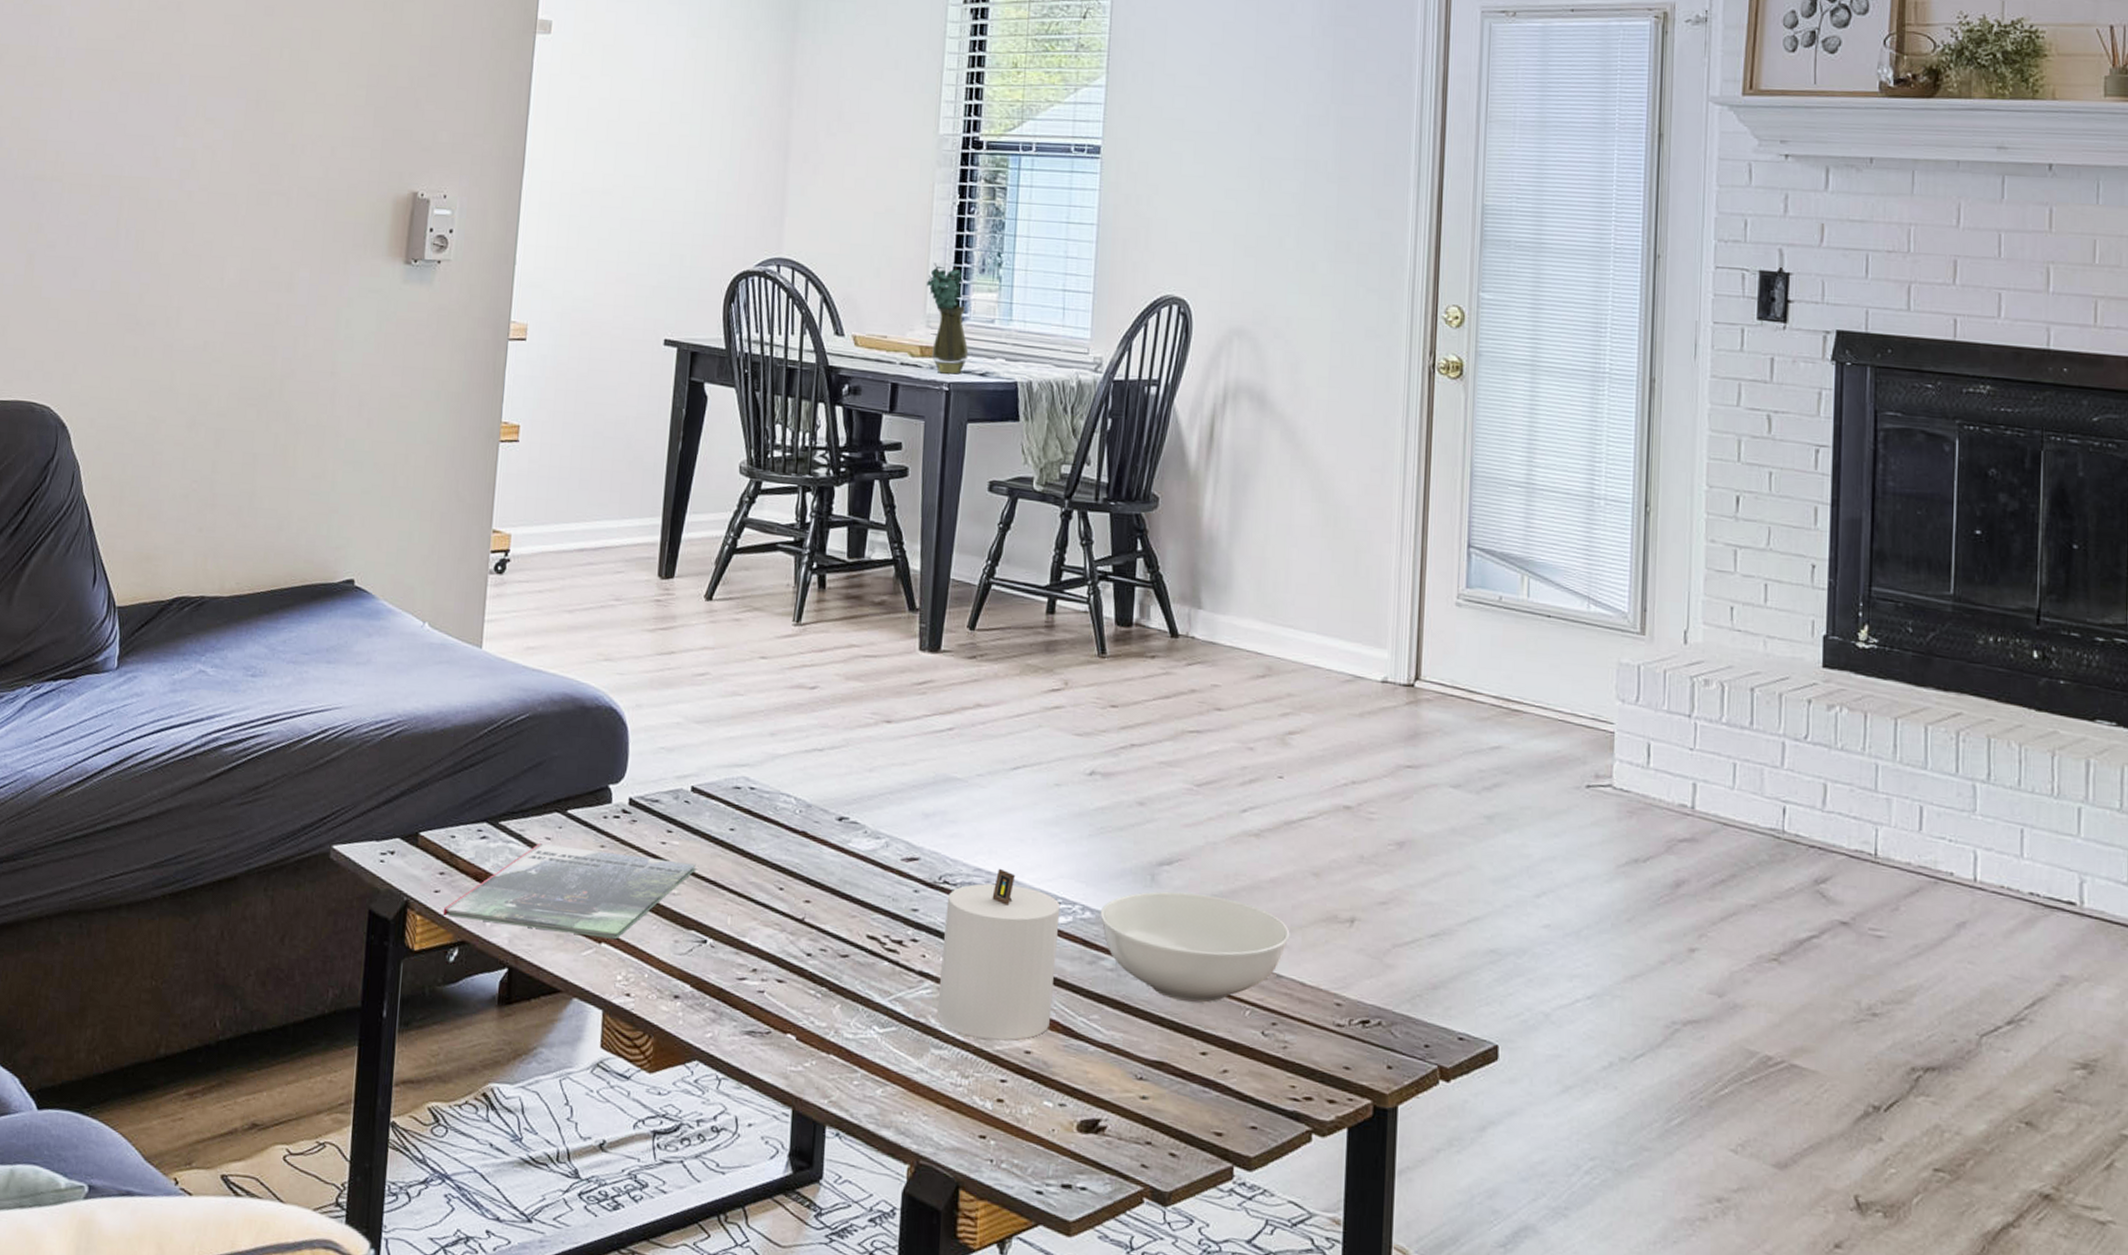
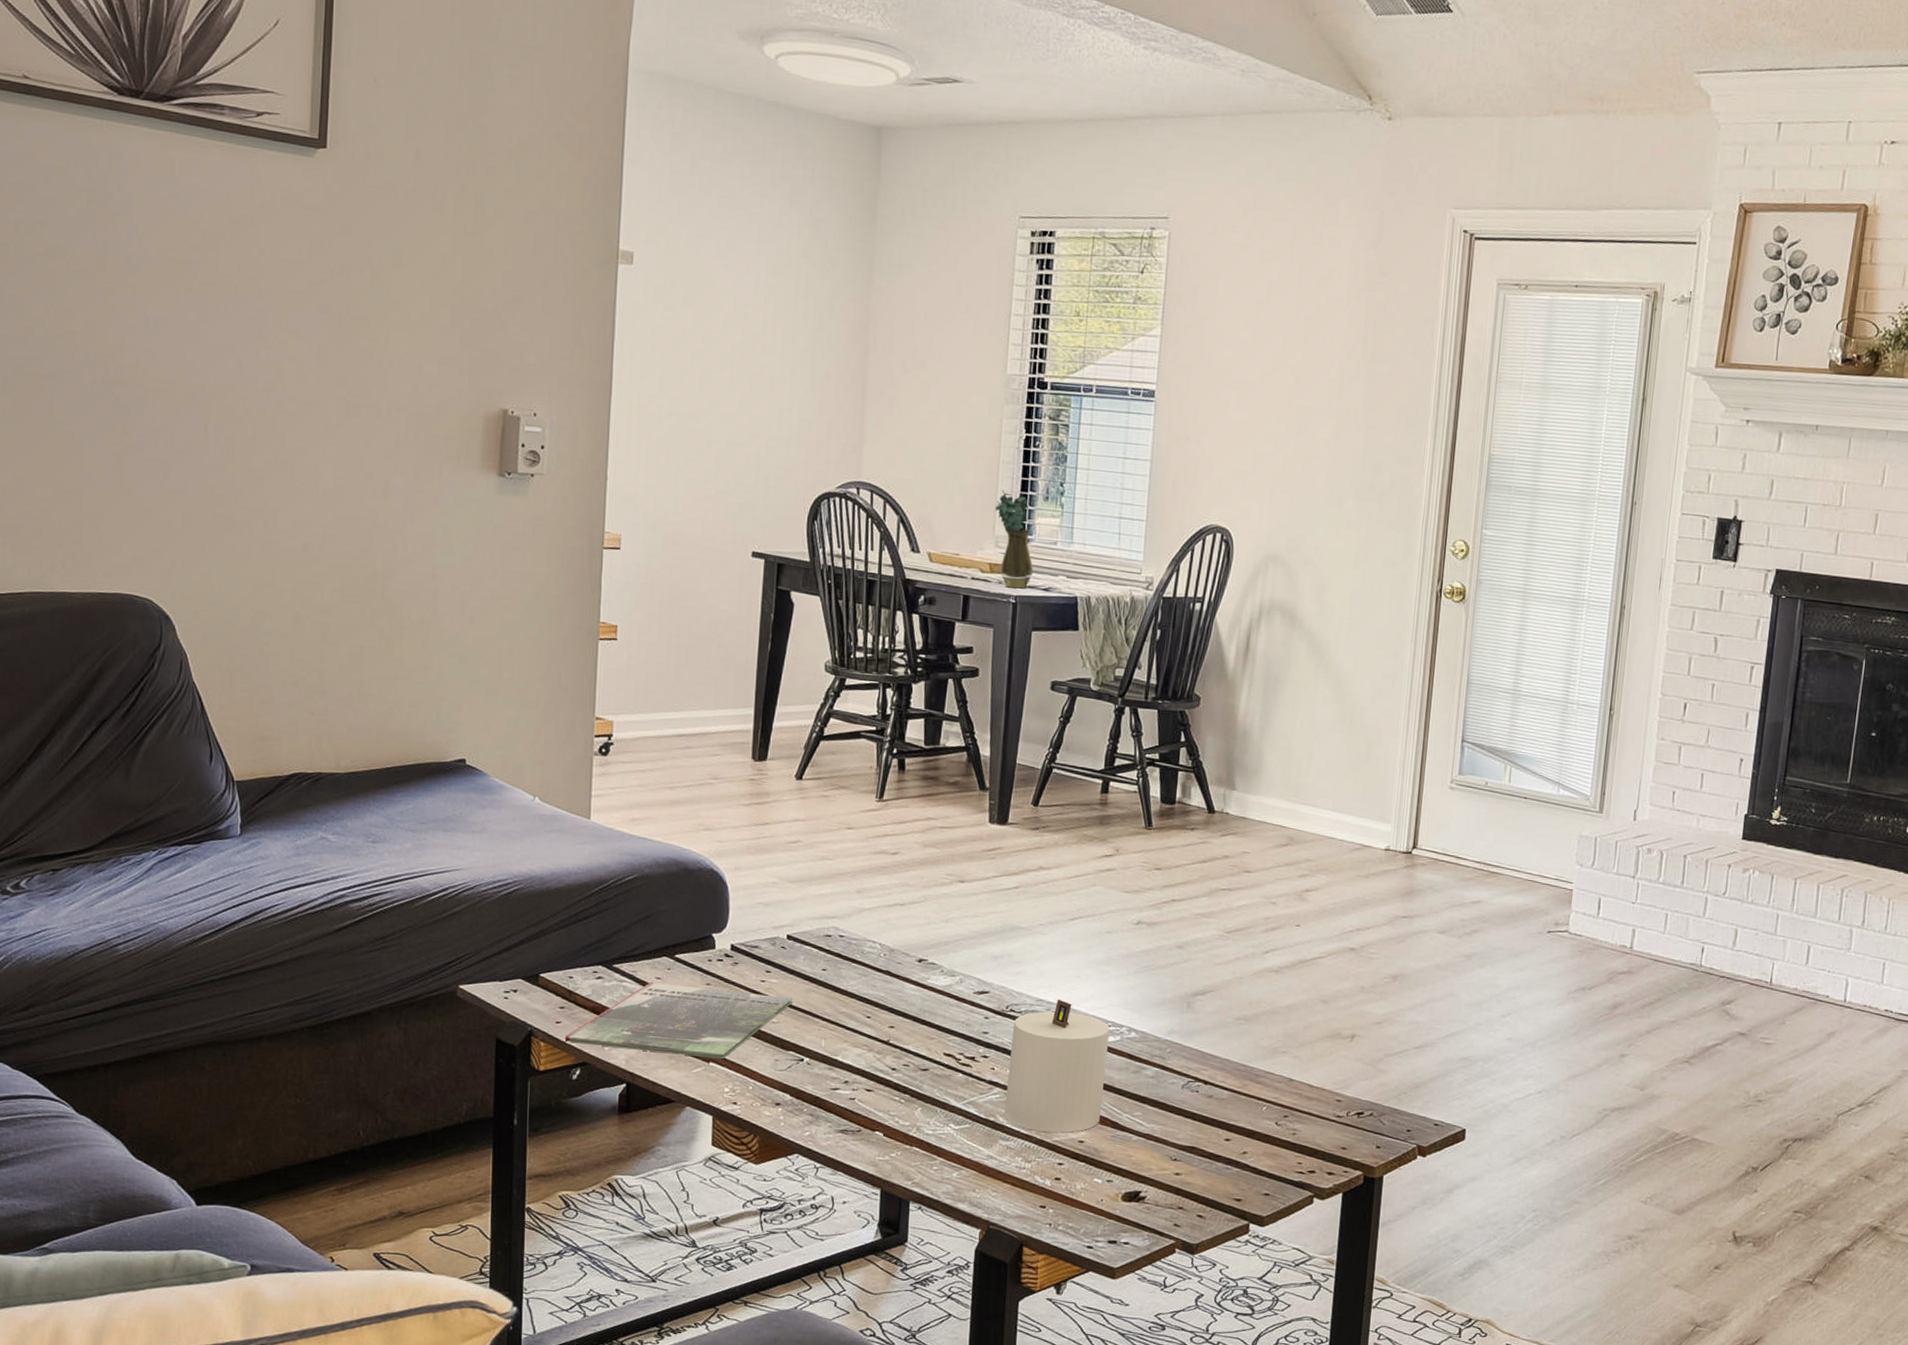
bowl: present [1100,891,1290,1003] -> none [1143,1016,1302,1102]

